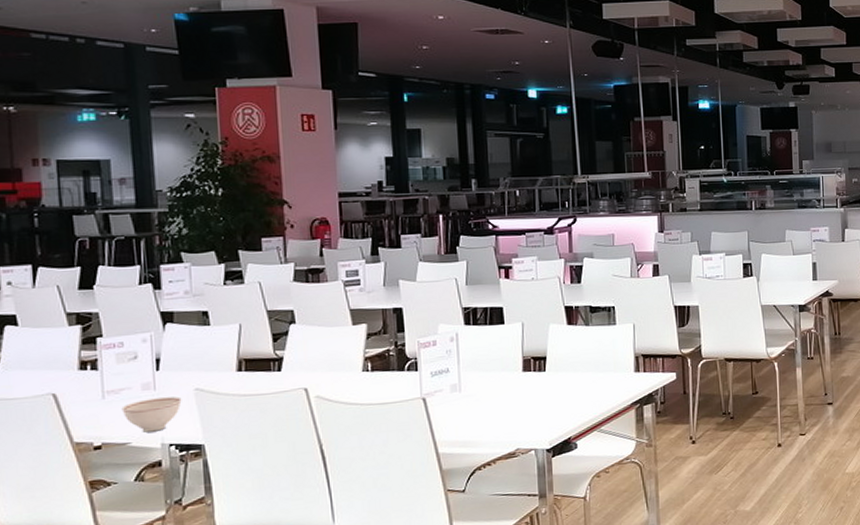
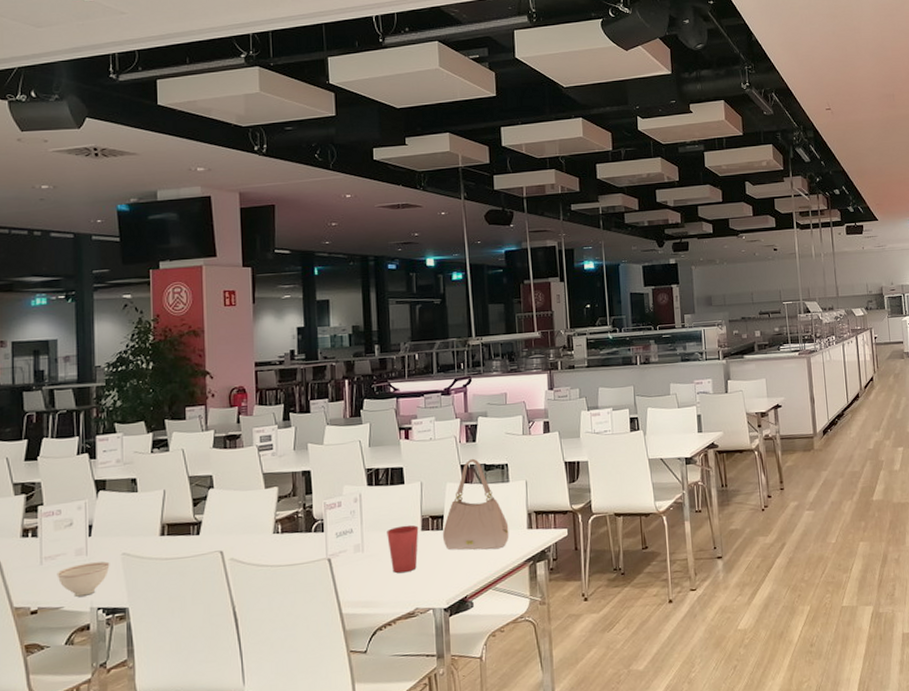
cup: none [485,365,520,414] -> present [387,525,419,574]
handbag: none [545,300,616,392] -> present [442,458,509,550]

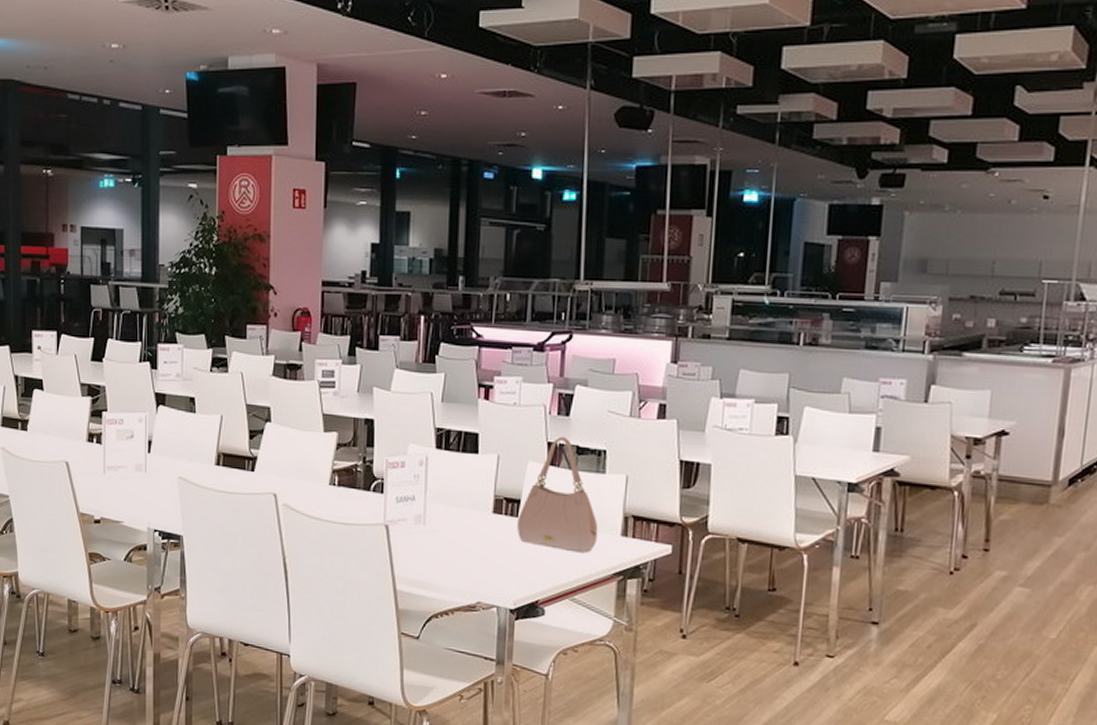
bowl: present [57,561,110,597] -> none [118,480,167,515]
cup: present [387,525,419,574] -> none [452,502,490,559]

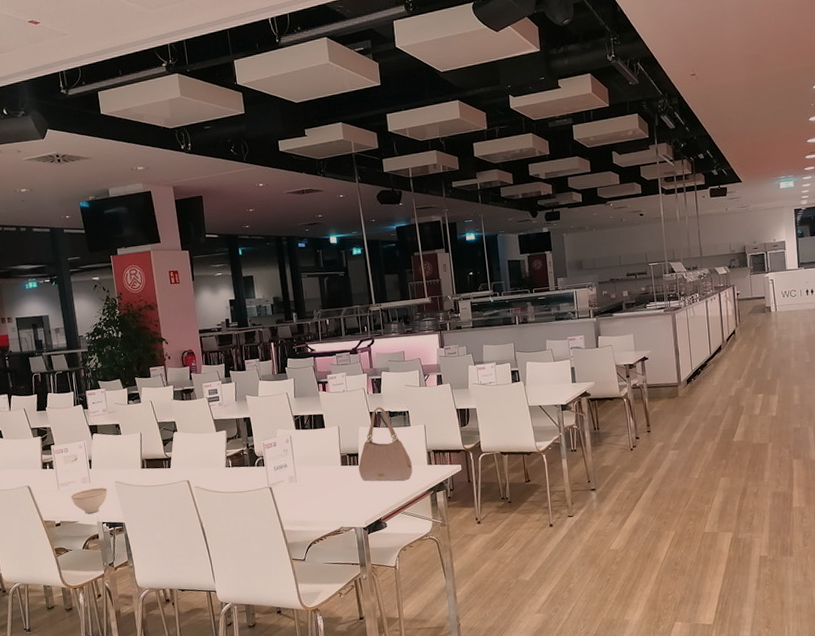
bowl: none [118,480,167,515] -> present [70,487,108,514]

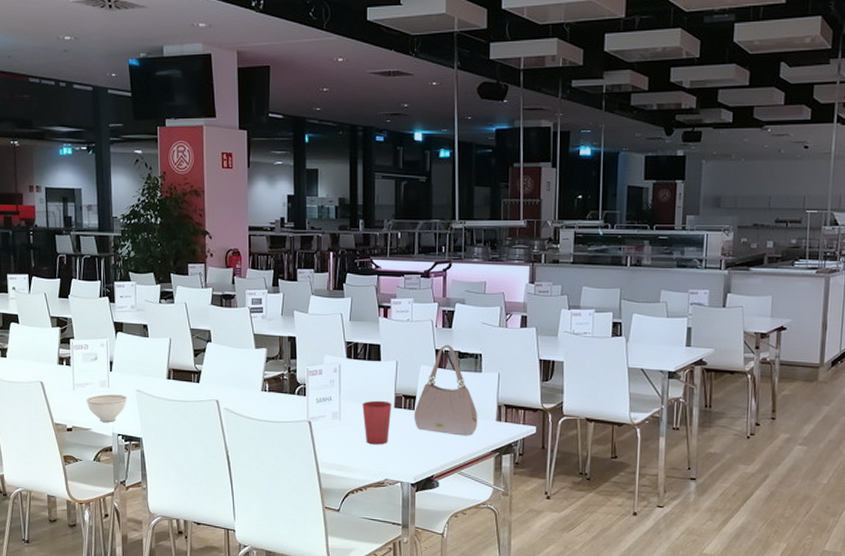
cup: none [314,461,340,500] -> present [362,400,392,445]

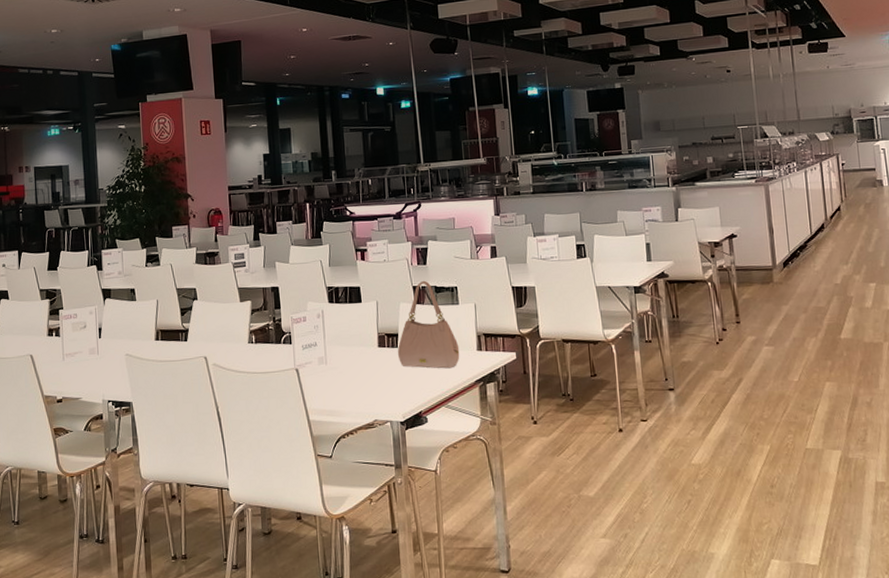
bowl: present [86,394,127,422] -> none [75,360,117,390]
cup: present [362,400,392,445] -> none [347,341,376,386]

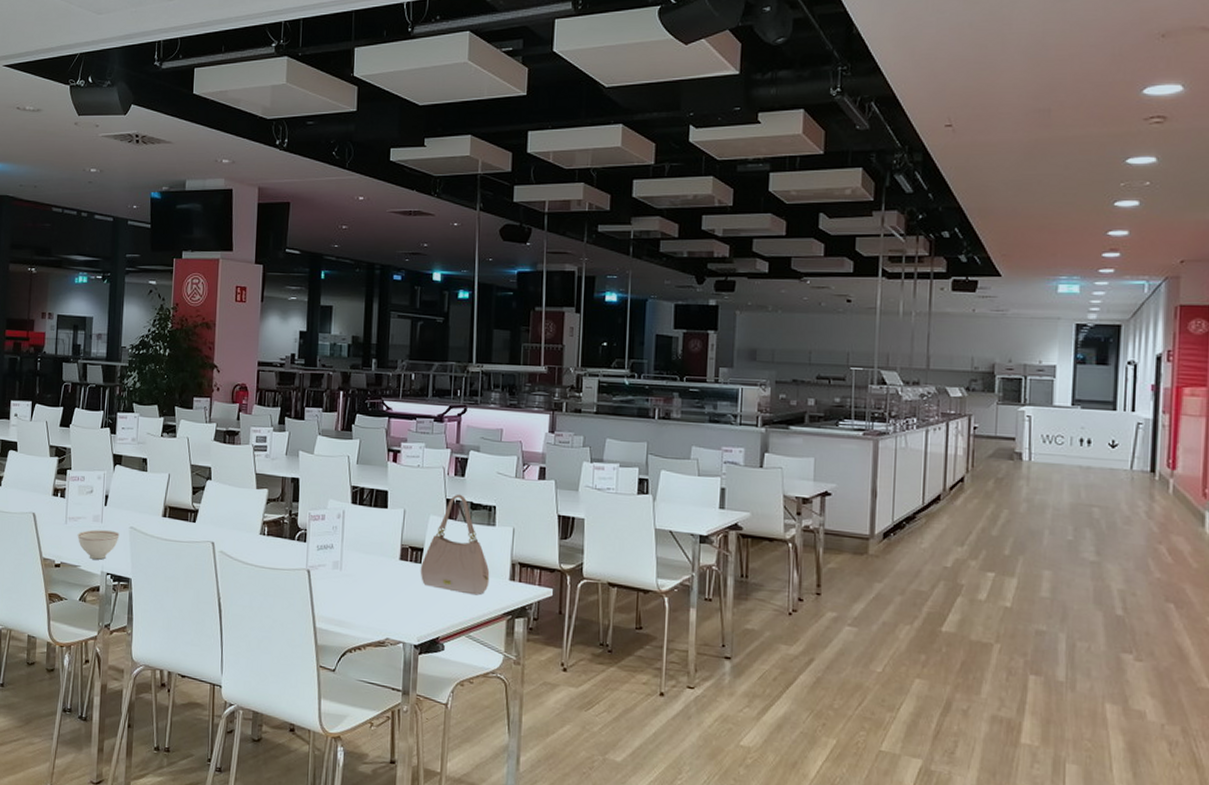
bowl: none [75,360,117,390] -> present [77,529,120,560]

